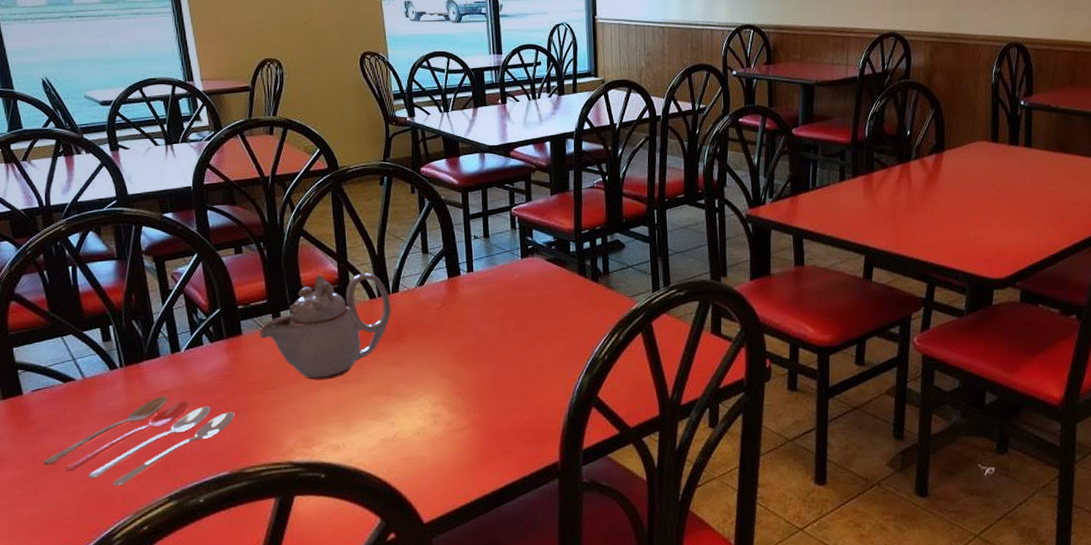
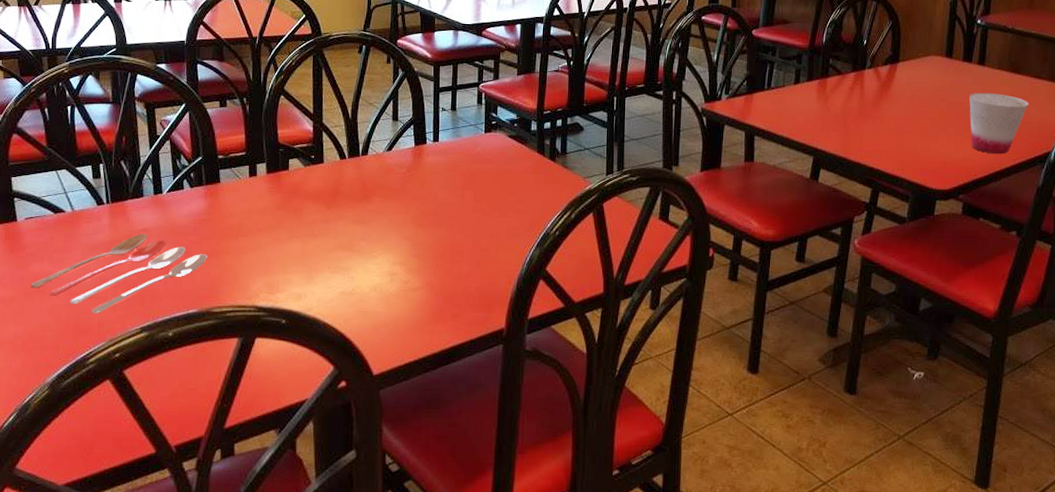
teapot: present [259,272,392,381] -> none [236,132,360,232]
cup: none [1019,175,1079,238] -> present [969,92,1029,154]

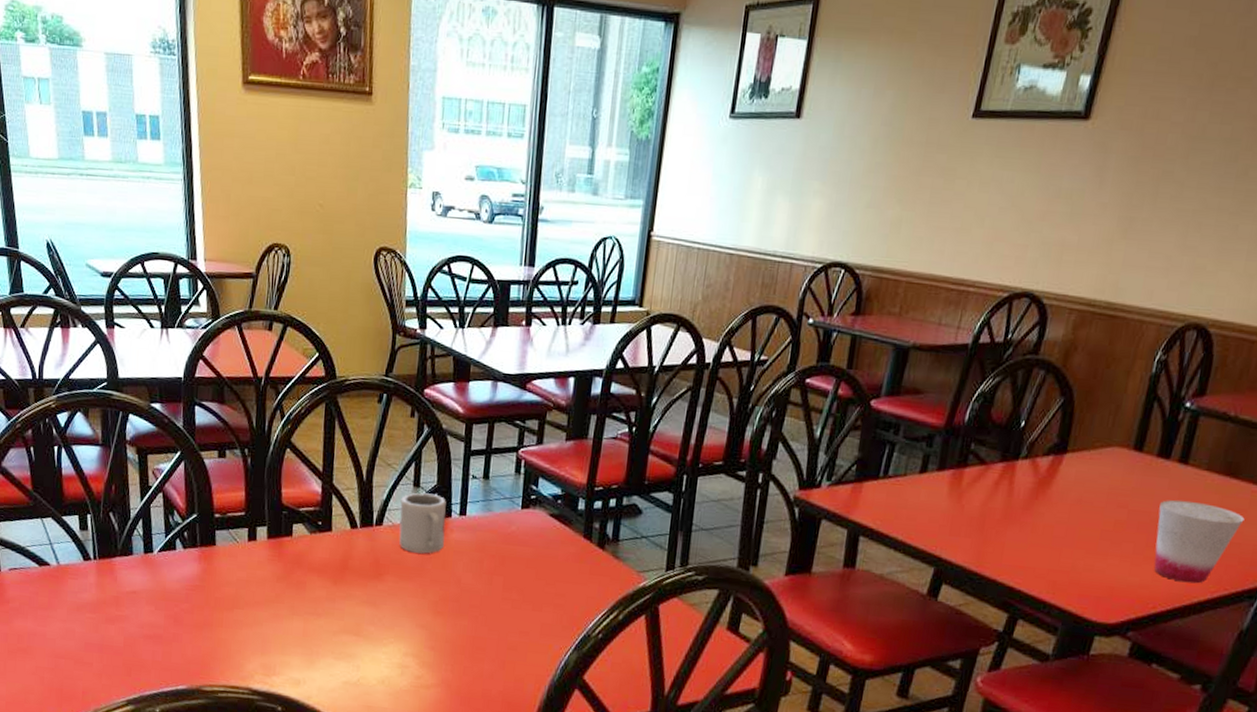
cooking utensil: present [30,233,207,313] -> none [14,596,199,680]
cup: none [382,125,422,176] -> present [399,492,446,554]

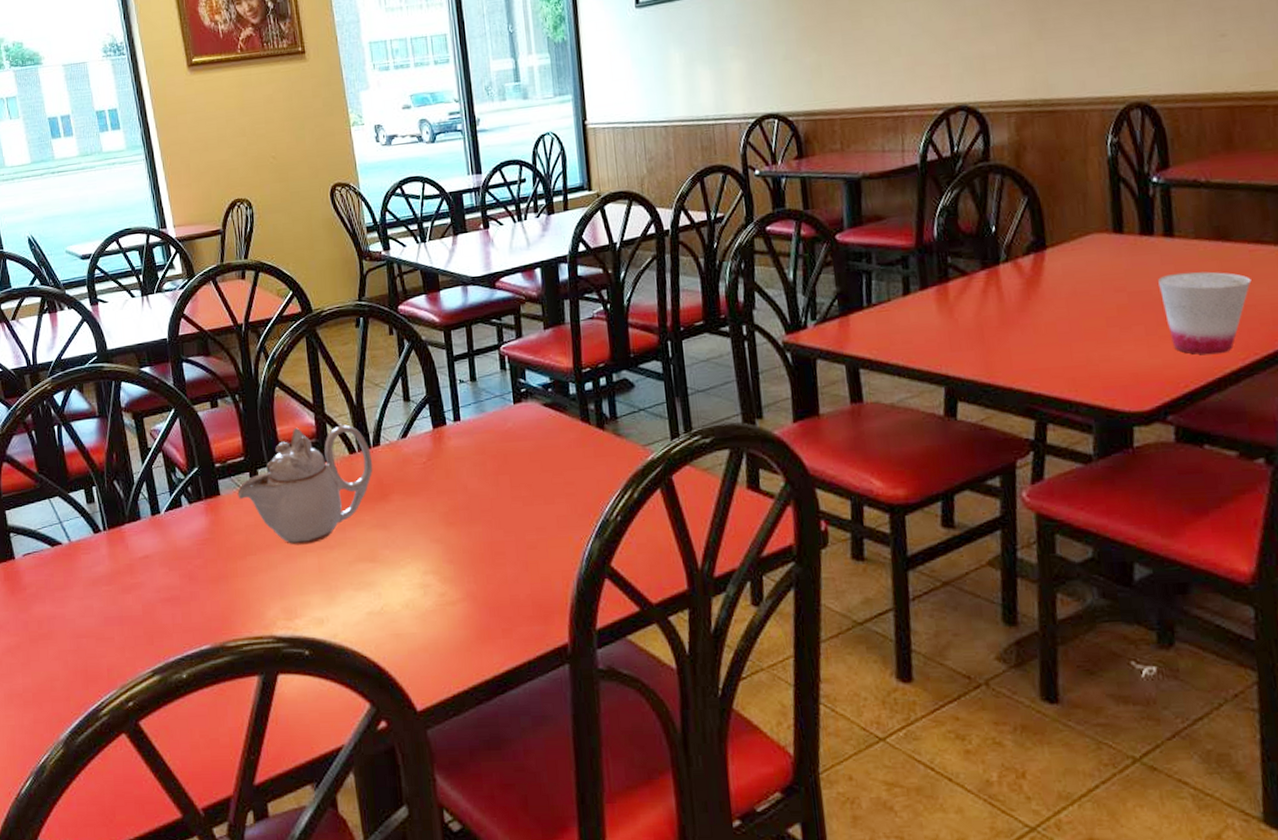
teapot: none [233,492,373,609] -> present [237,424,373,545]
cup: present [399,492,446,554] -> none [393,405,444,467]

